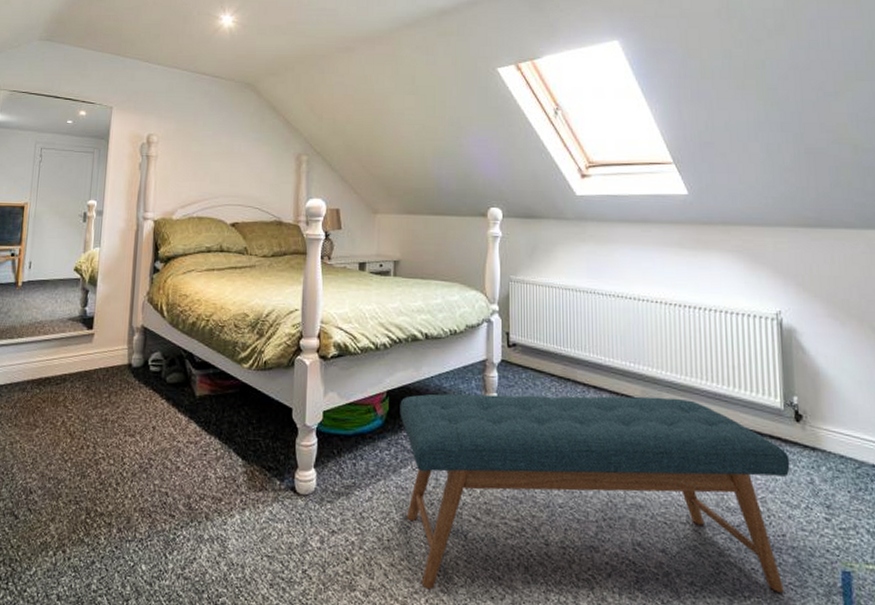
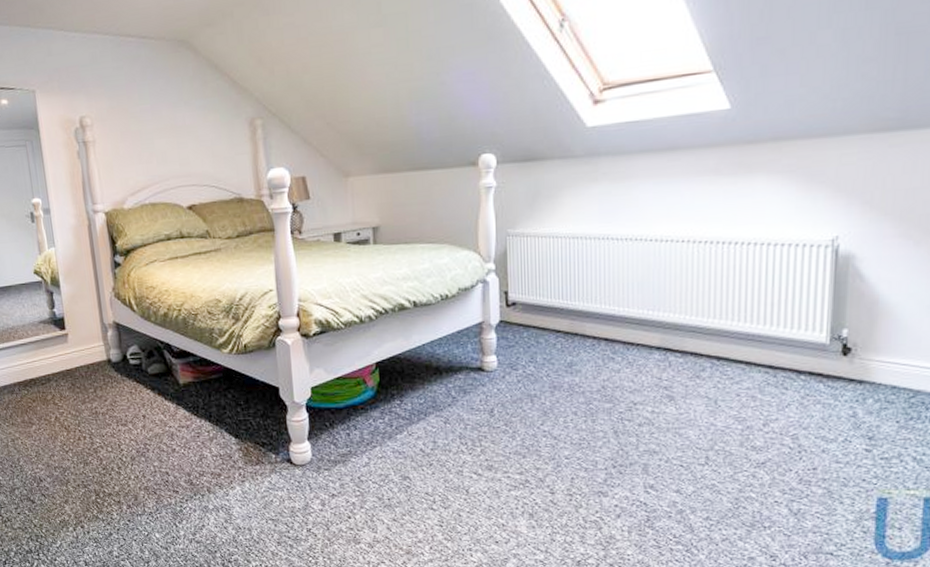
bench: present [400,393,790,593] -> none [391,342,831,538]

